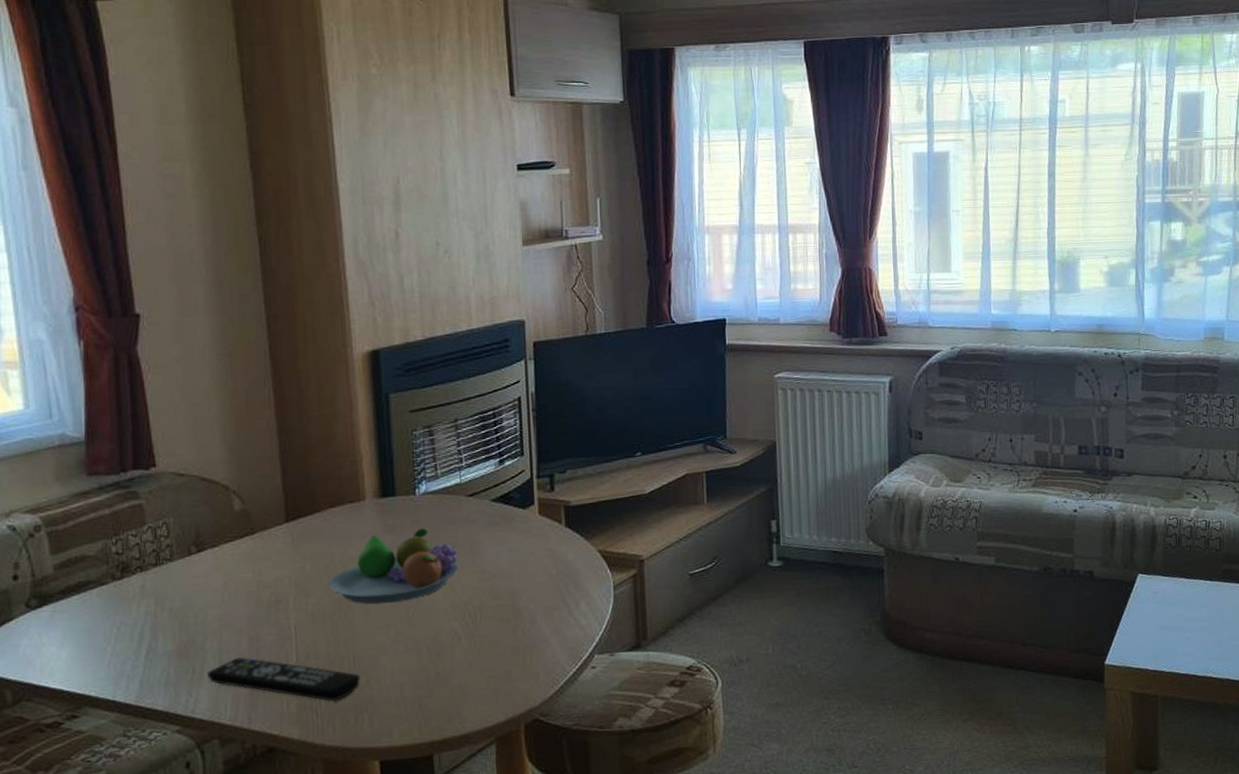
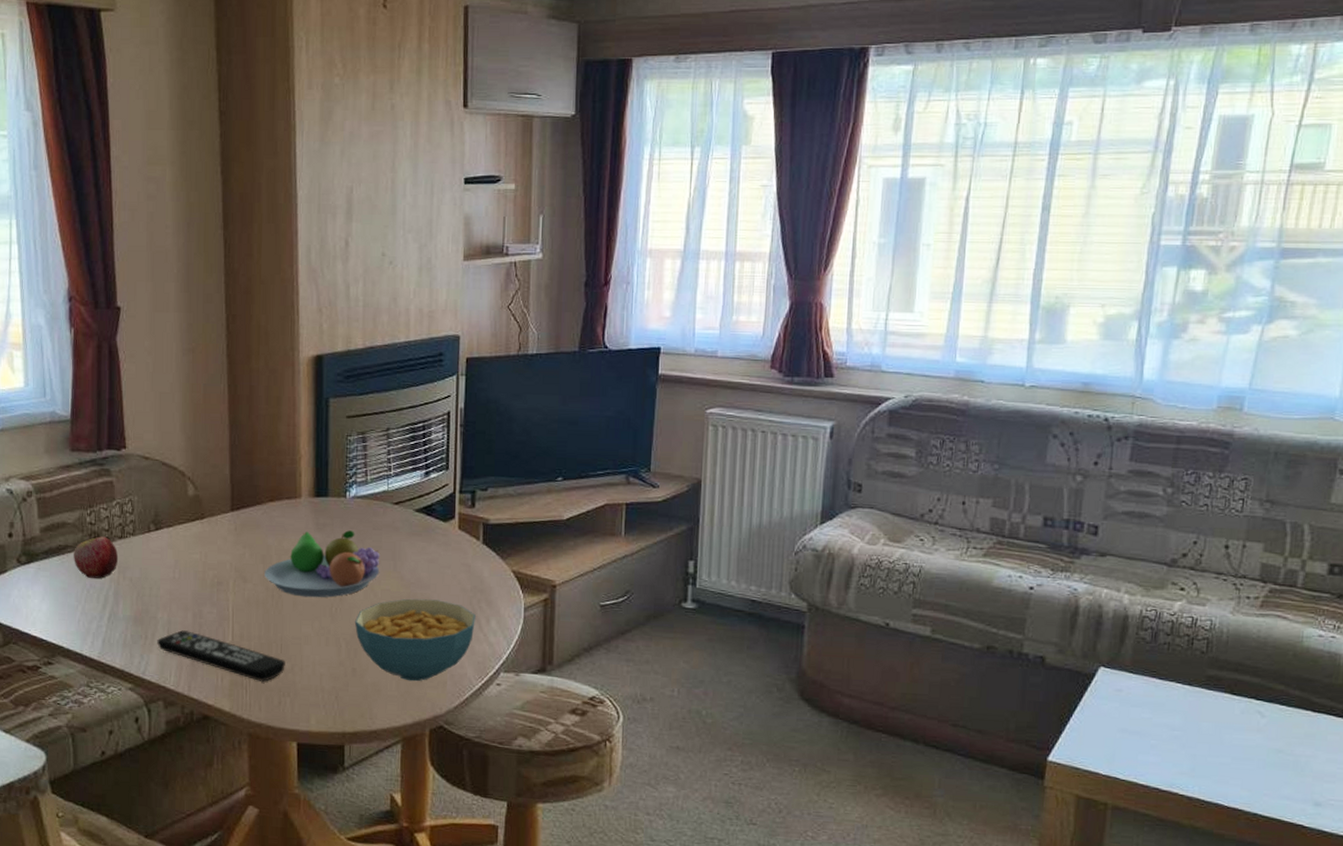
apple: none [98,566,154,614] -> present [74,536,119,579]
cereal bowl: none [434,589,564,677] -> present [354,598,476,682]

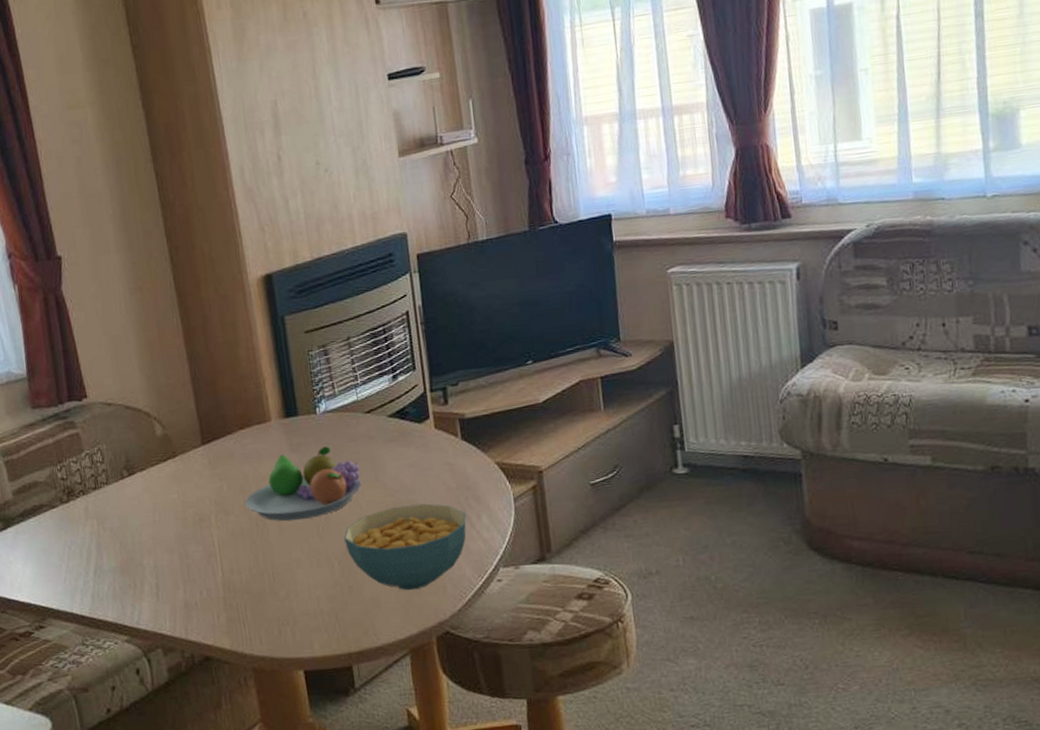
apple: present [74,536,119,579] -> none [49,490,96,535]
remote control: present [157,630,285,682] -> none [146,573,280,614]

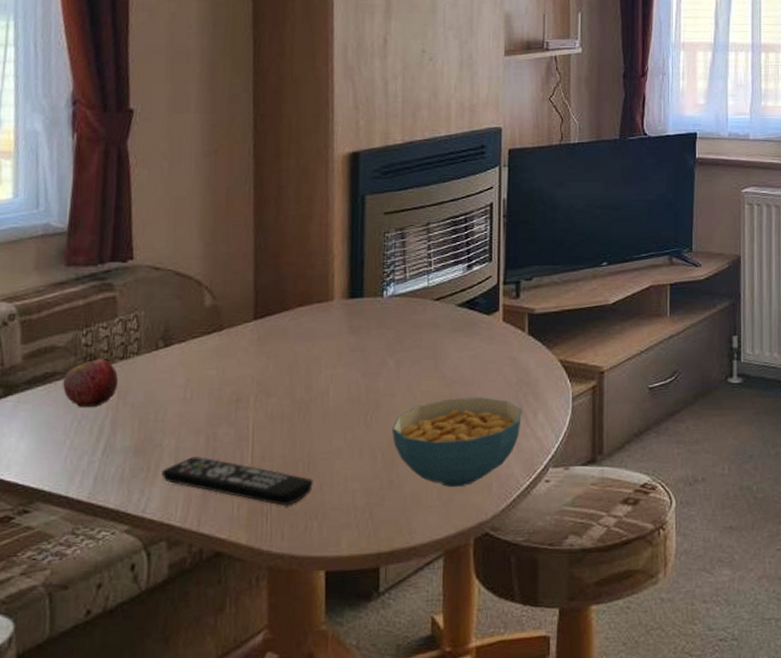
apple: none [49,490,96,535] -> present [63,358,119,407]
remote control: none [146,573,280,614] -> present [161,457,313,506]
fruit bowl: present [245,446,362,522] -> none [291,331,420,407]

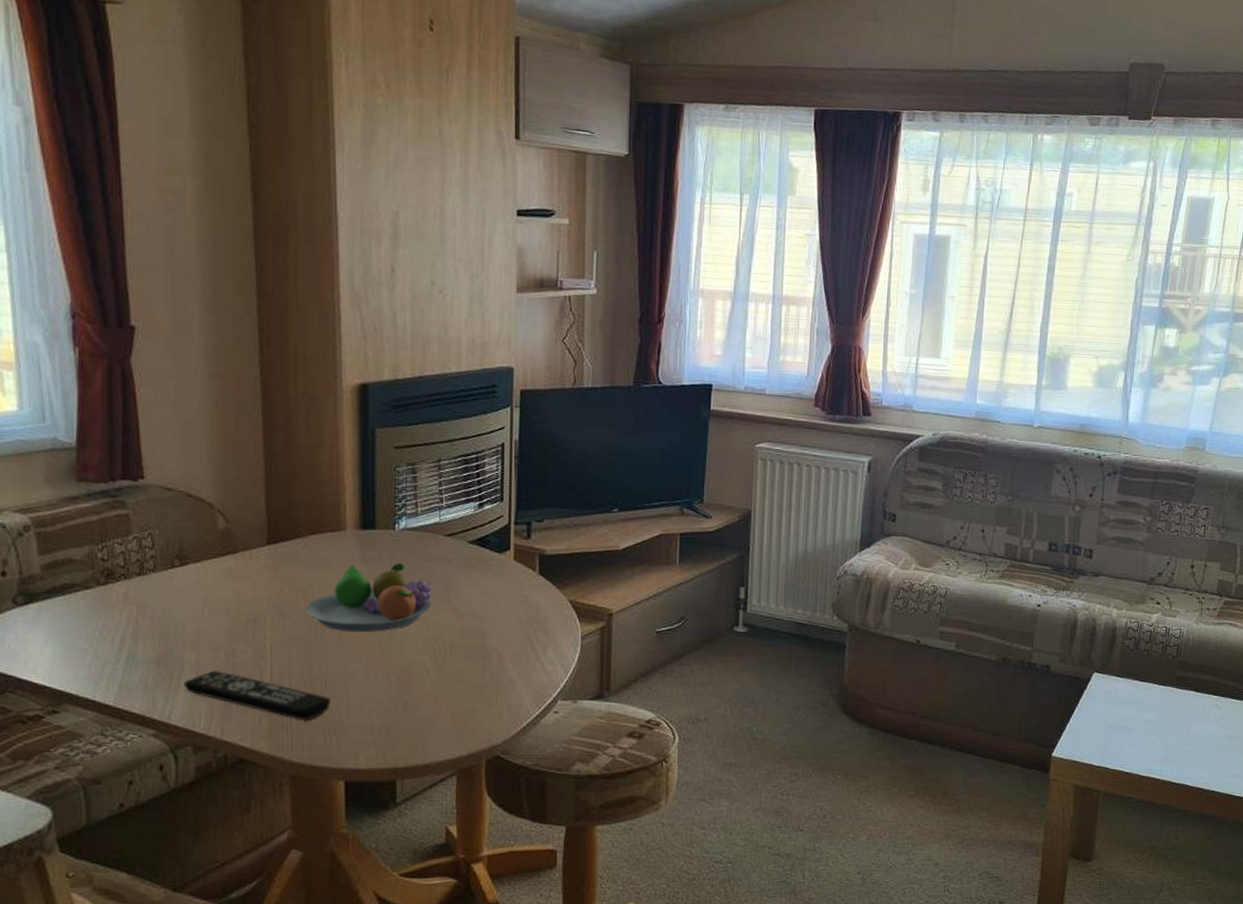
apple: present [63,358,119,407] -> none [82,573,137,619]
fruit bowl: none [291,331,420,407] -> present [306,563,433,633]
cereal bowl: present [391,397,522,488] -> none [405,630,532,713]

